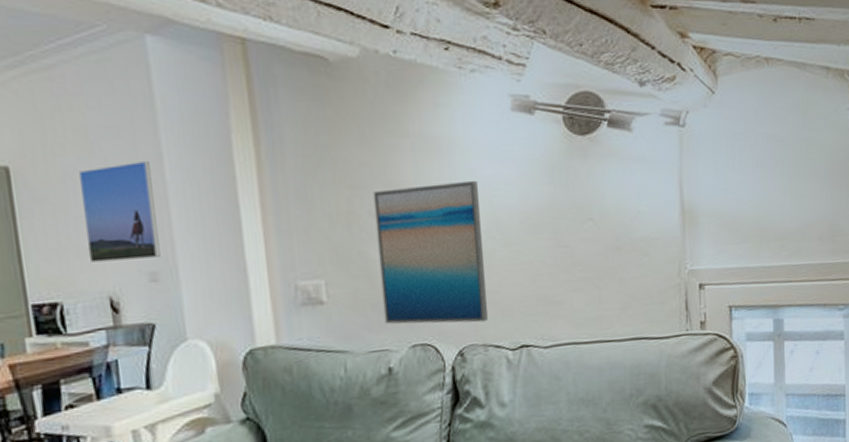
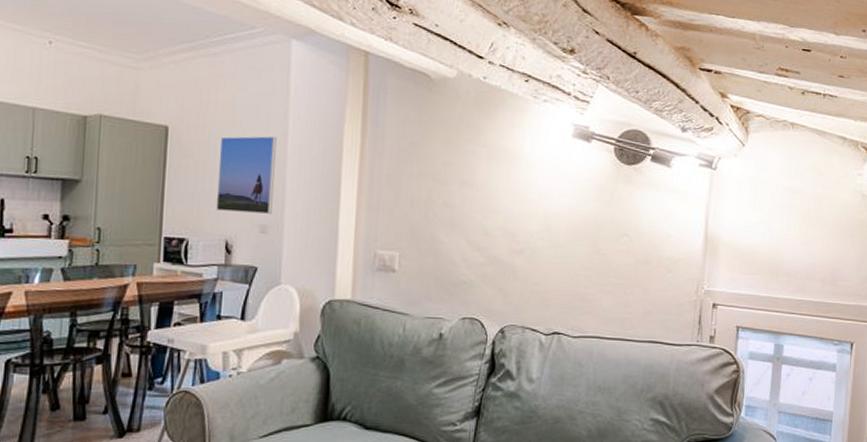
wall art: present [373,180,489,325] -> none [443,186,536,308]

